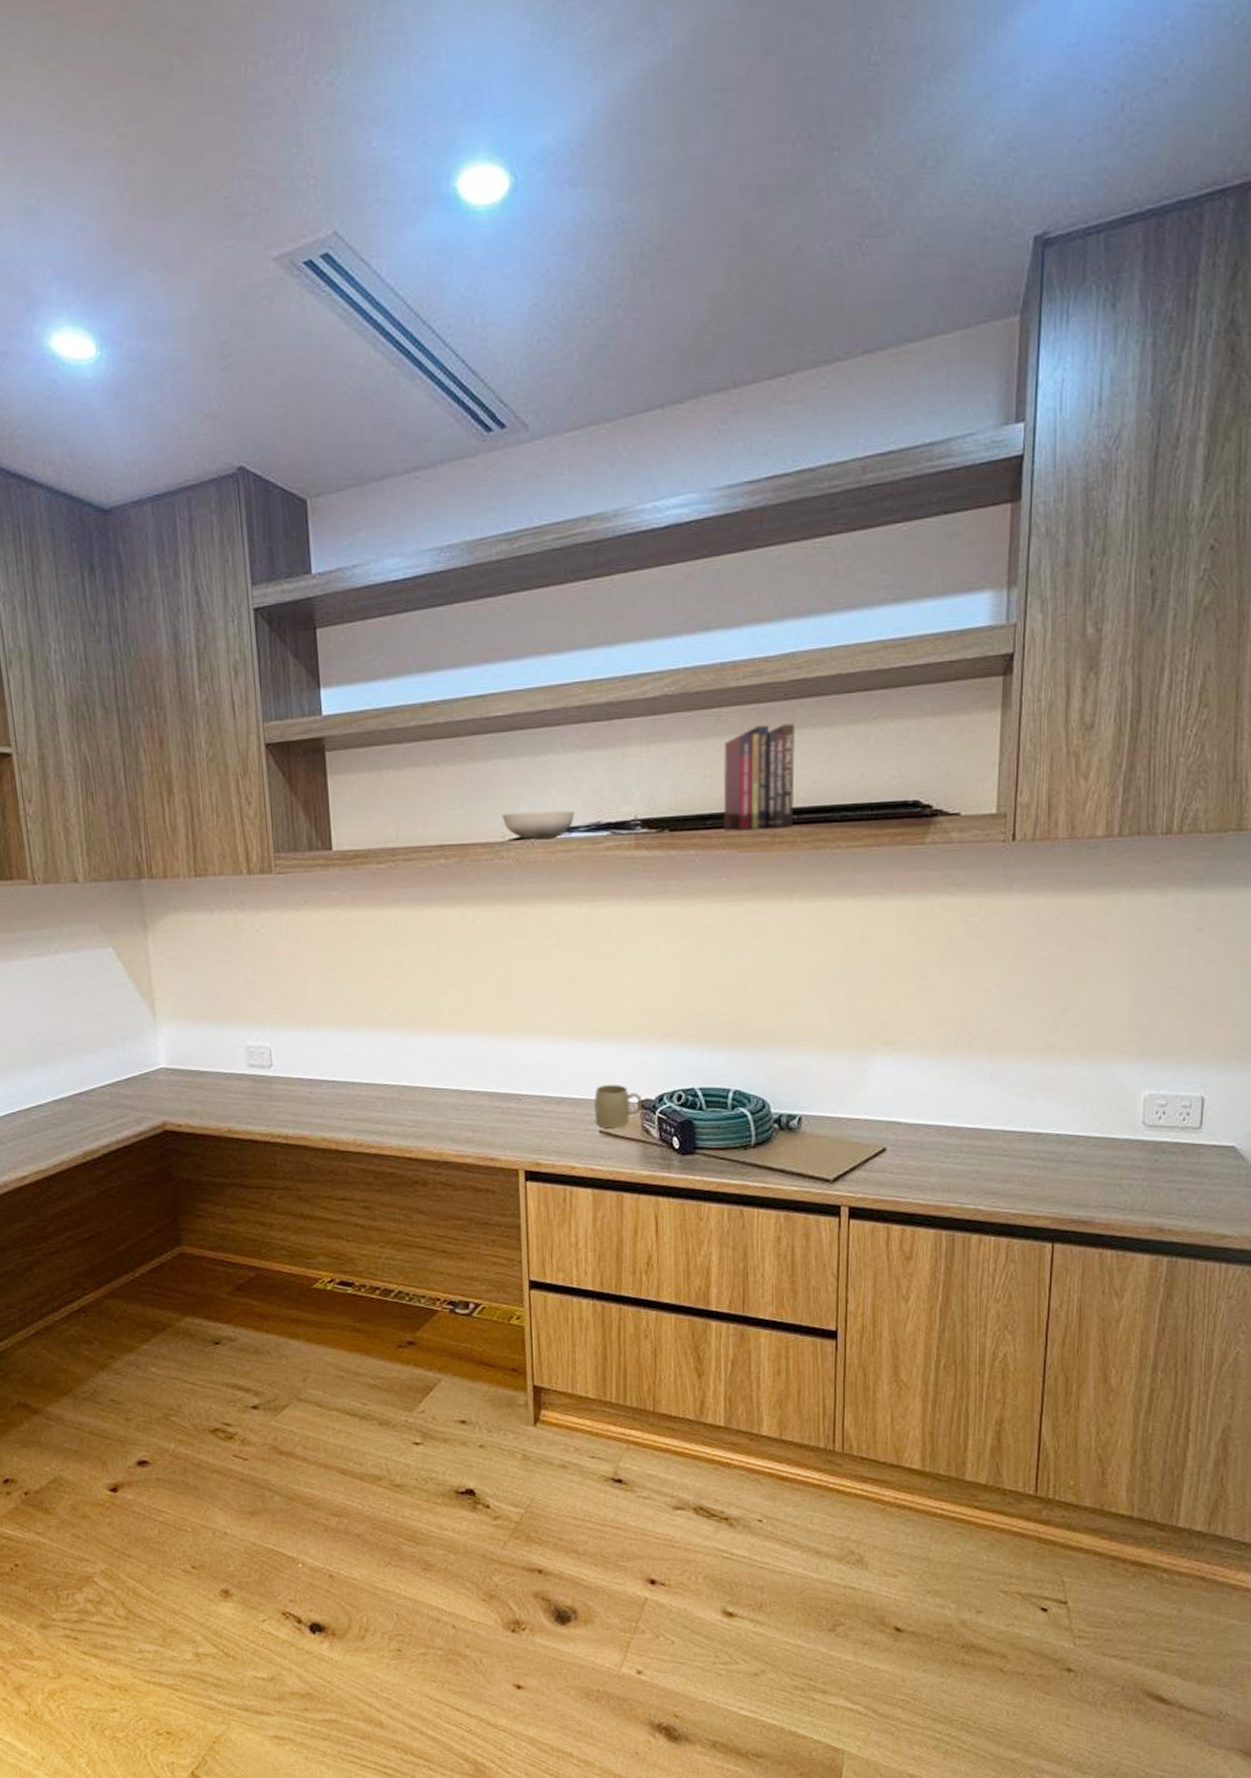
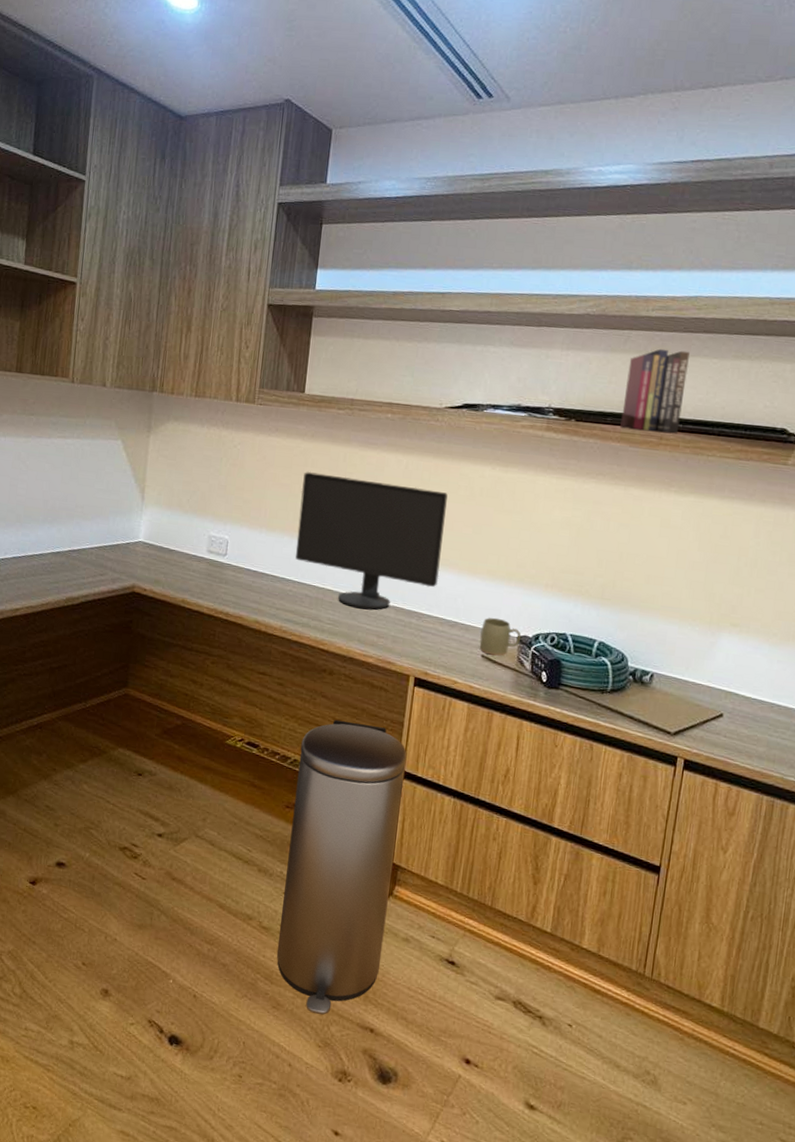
computer monitor: none [349,944,535,1102] -> present [295,471,448,610]
pedal bin: none [403,1235,538,1566] -> present [276,719,407,1015]
bowl: present [501,810,575,841] -> none [442,386,501,412]

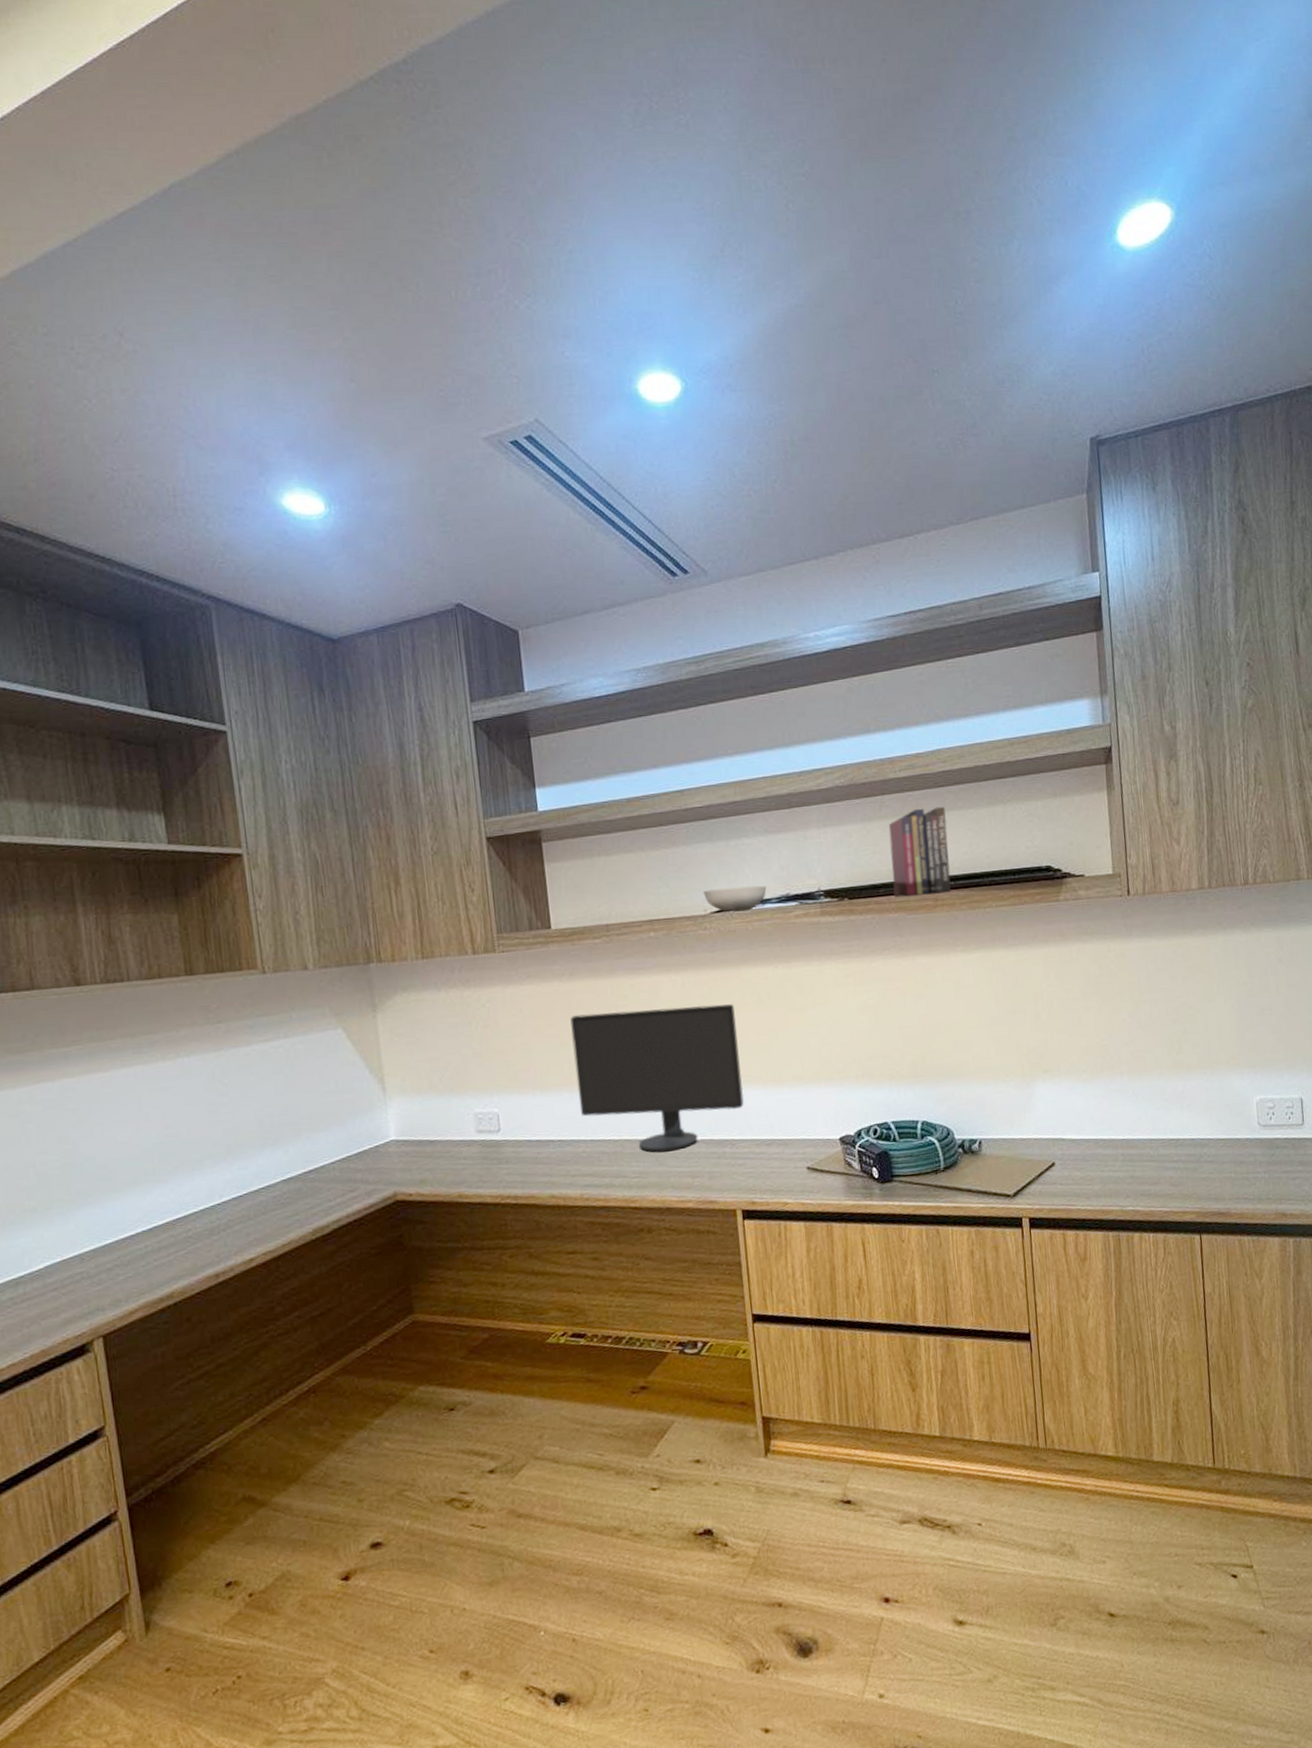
pedal bin: present [276,719,407,1015] -> none [633,1273,774,1610]
bowl: none [442,386,501,412] -> present [702,885,767,913]
mug: present [479,617,522,656] -> none [800,1123,844,1165]

